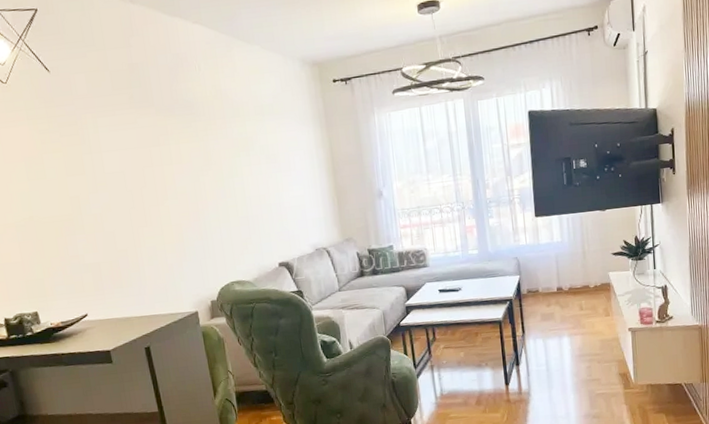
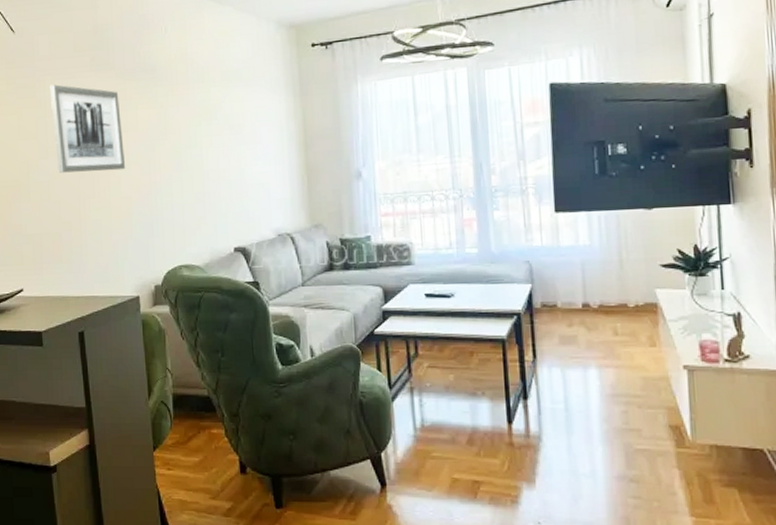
wall art: none [91,122,174,206] -> present [49,84,126,173]

